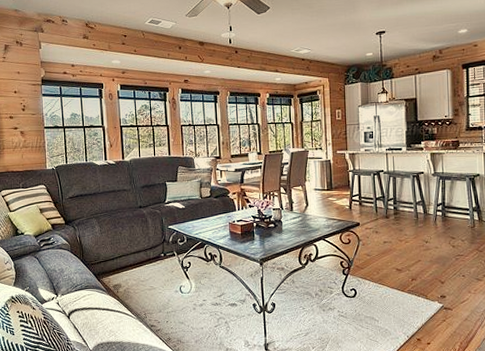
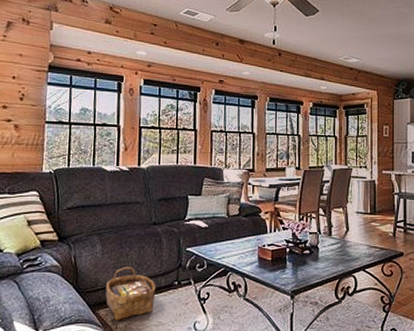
woven basket: none [106,243,147,286] -> present [105,267,156,320]

